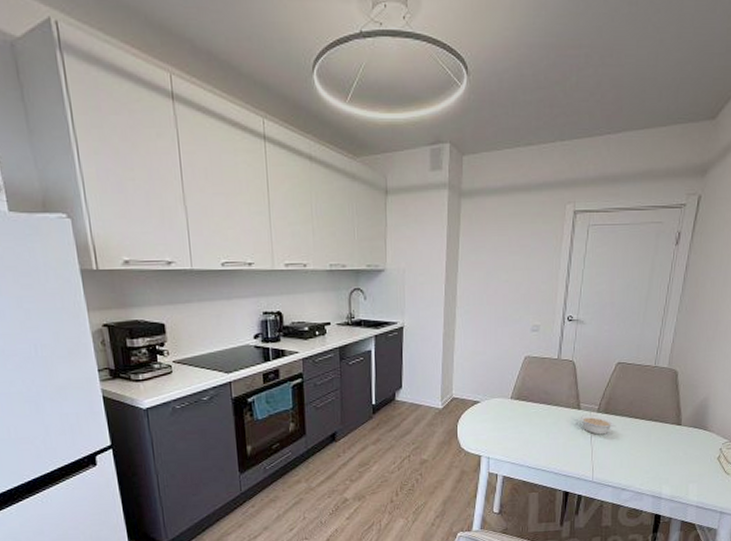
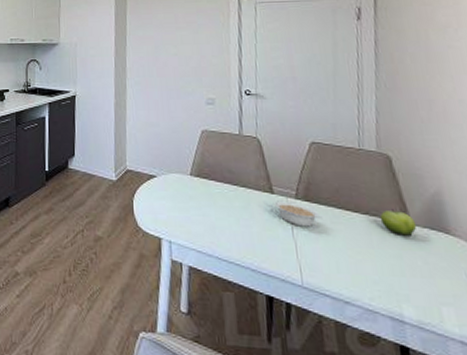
fruit: none [659,415,685,435] -> present [379,209,417,236]

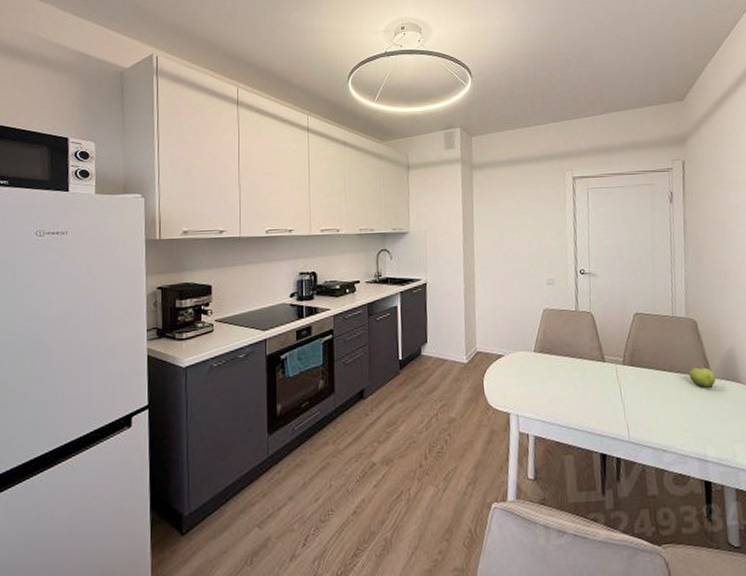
legume: present [274,201,321,227] -> none [606,367,644,389]

